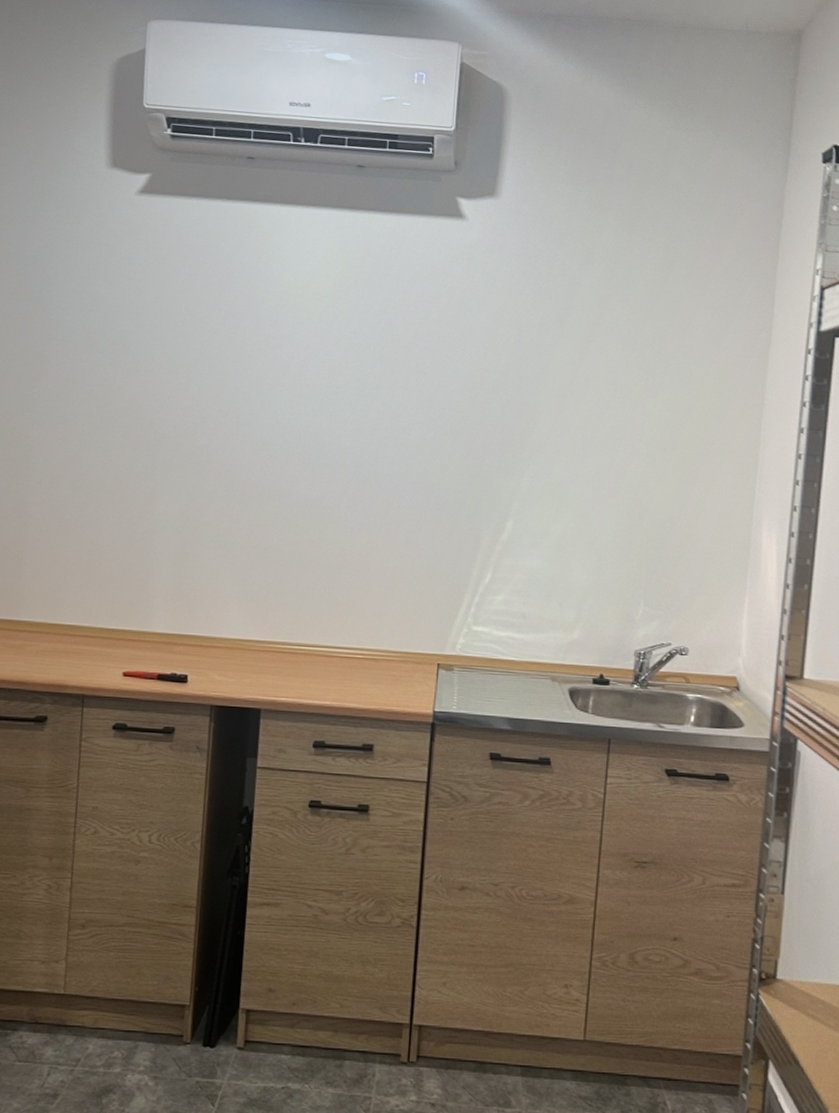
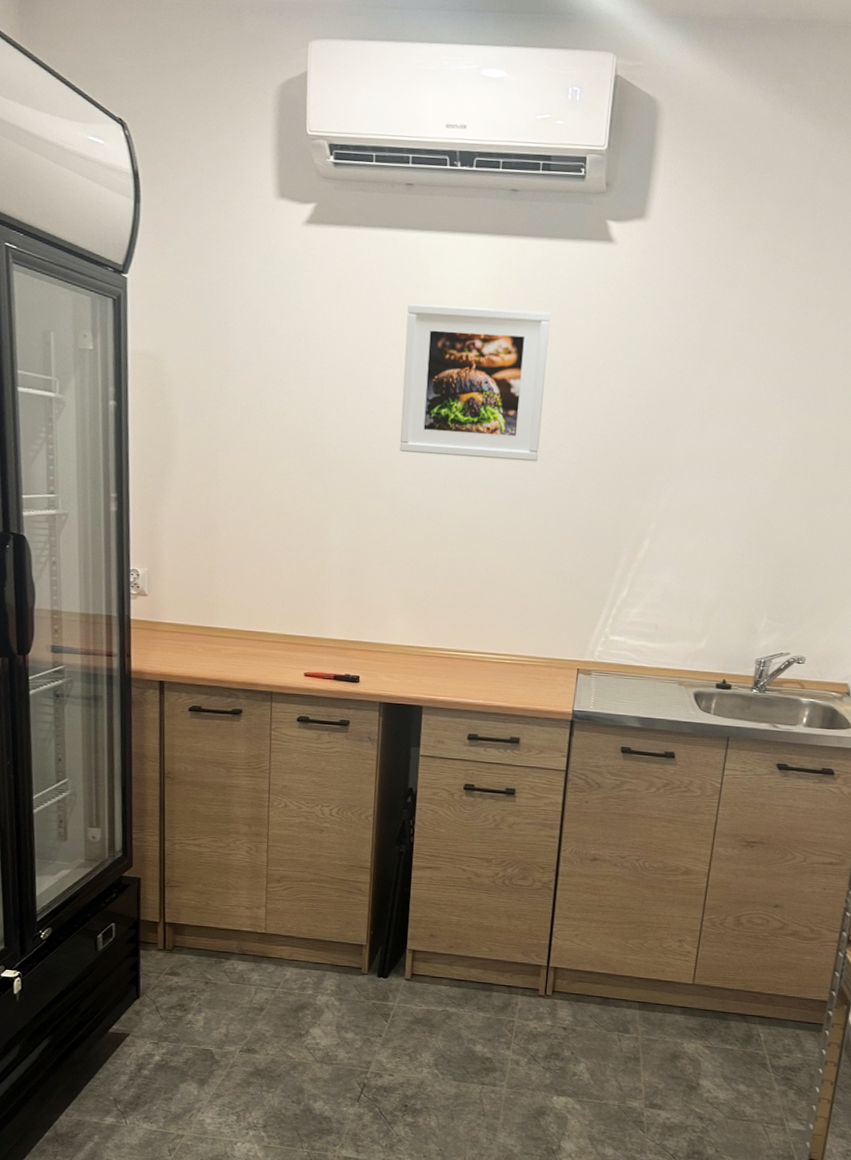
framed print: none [237,275,400,438] -> present [399,304,551,462]

